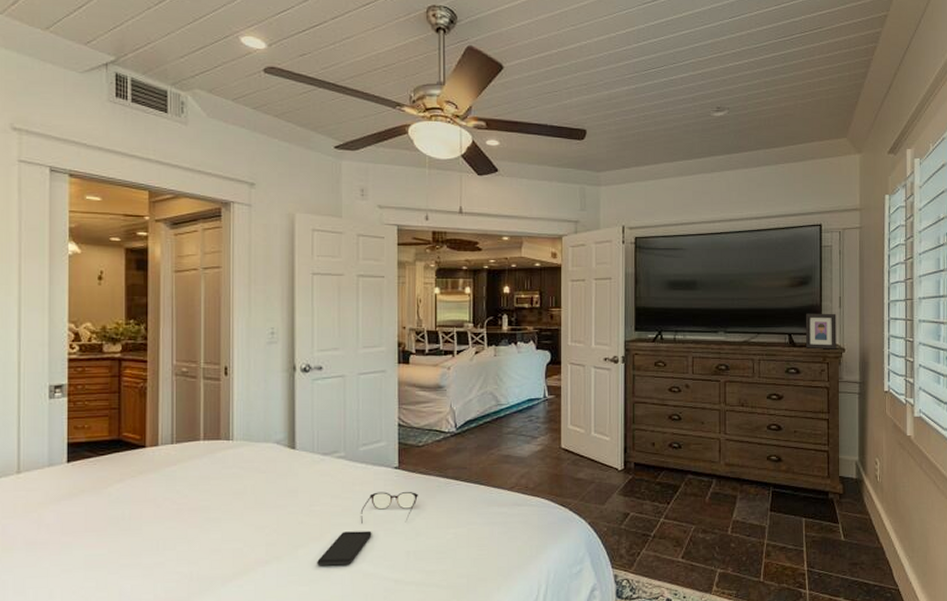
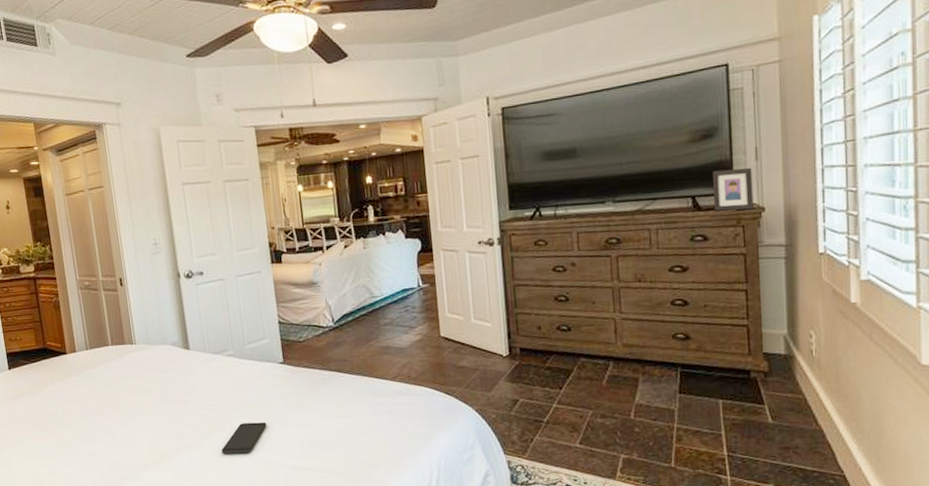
spectacles: present [360,492,418,525] -> none [254,385,305,416]

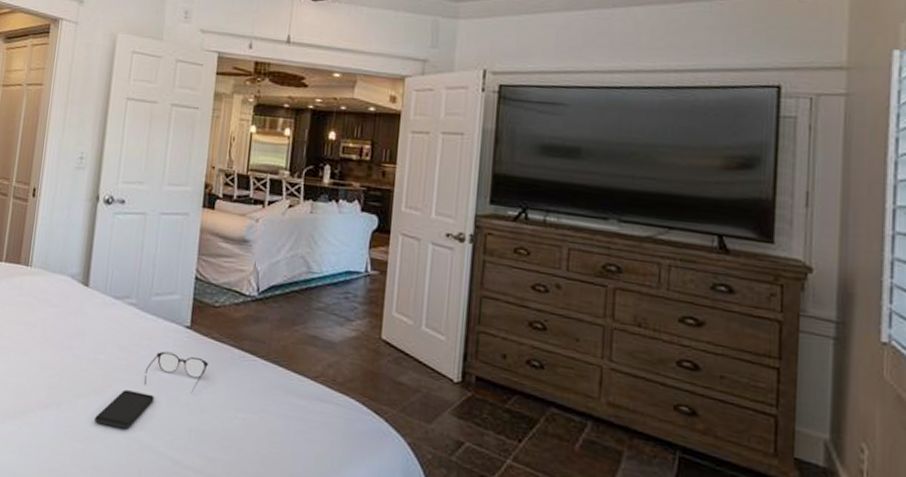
spectacles: none [254,385,305,416] -> present [144,351,208,394]
picture frame: present [712,167,754,212] -> none [745,209,800,267]

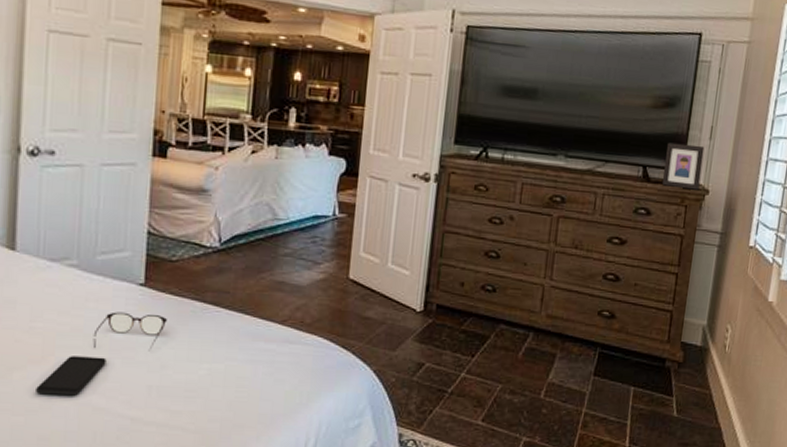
picture frame: none [745,209,800,267] -> present [661,142,705,190]

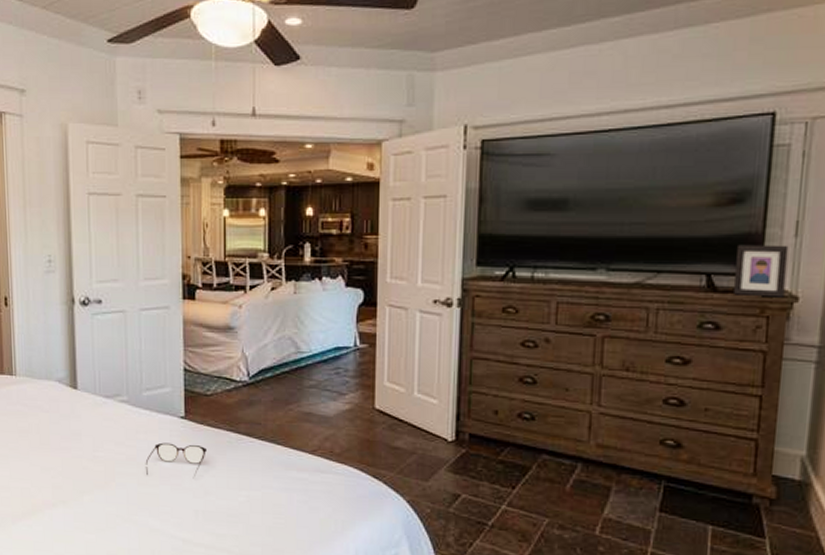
mobile phone: present [36,356,107,396] -> none [103,482,158,518]

